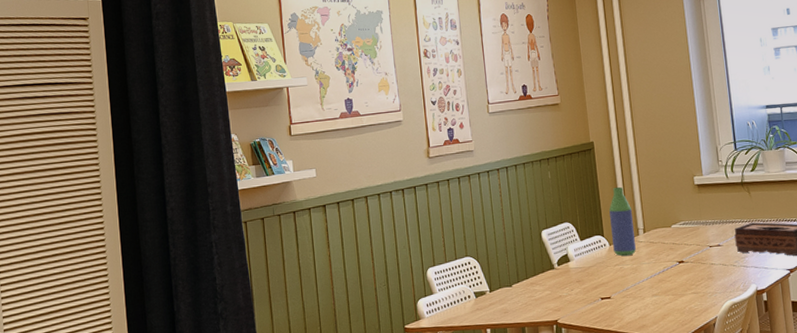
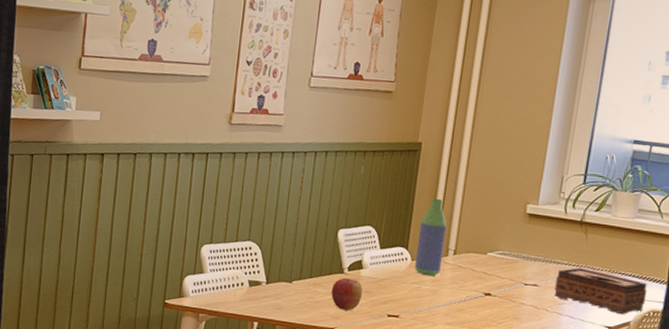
apple: none [547,272,575,302] -> present [331,277,363,311]

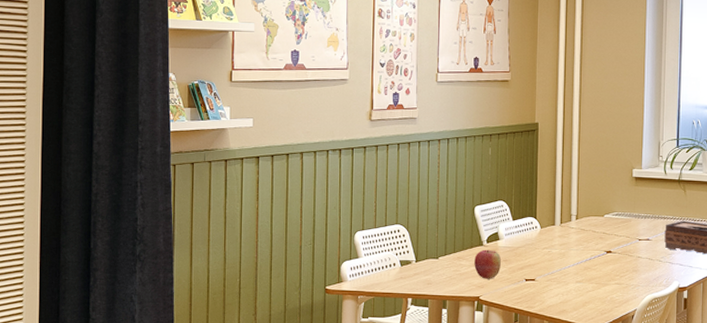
bottle: present [415,198,447,276] -> none [544,170,567,240]

